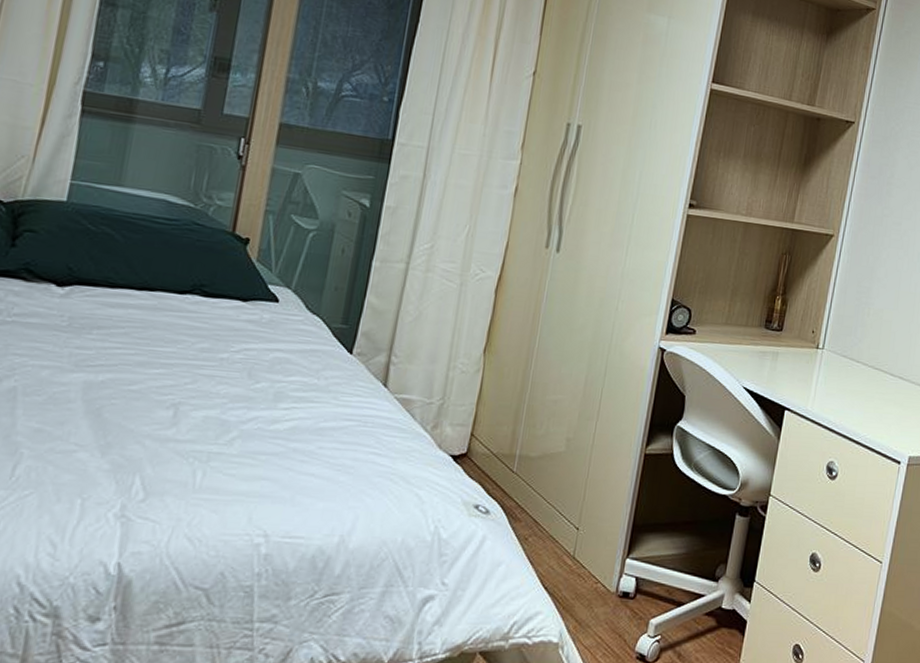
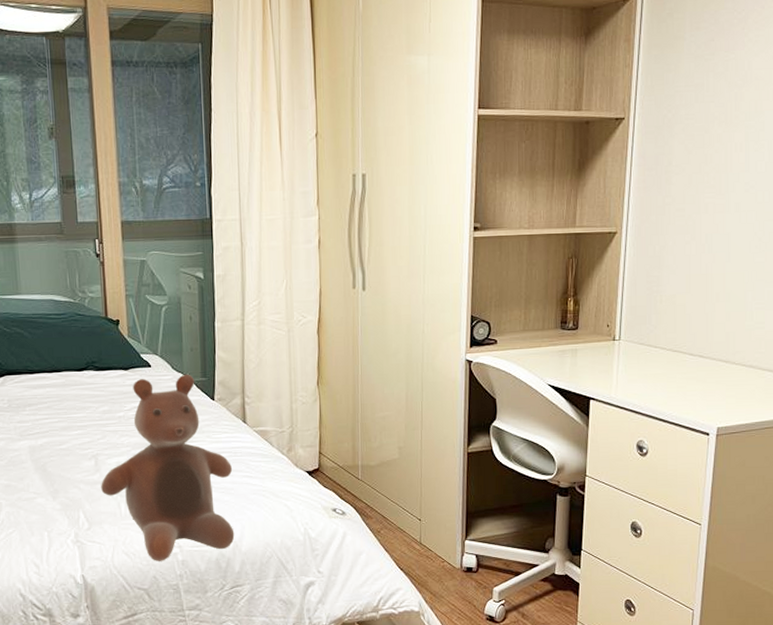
stuffed bear: none [173,315,359,553] -> present [101,374,235,561]

